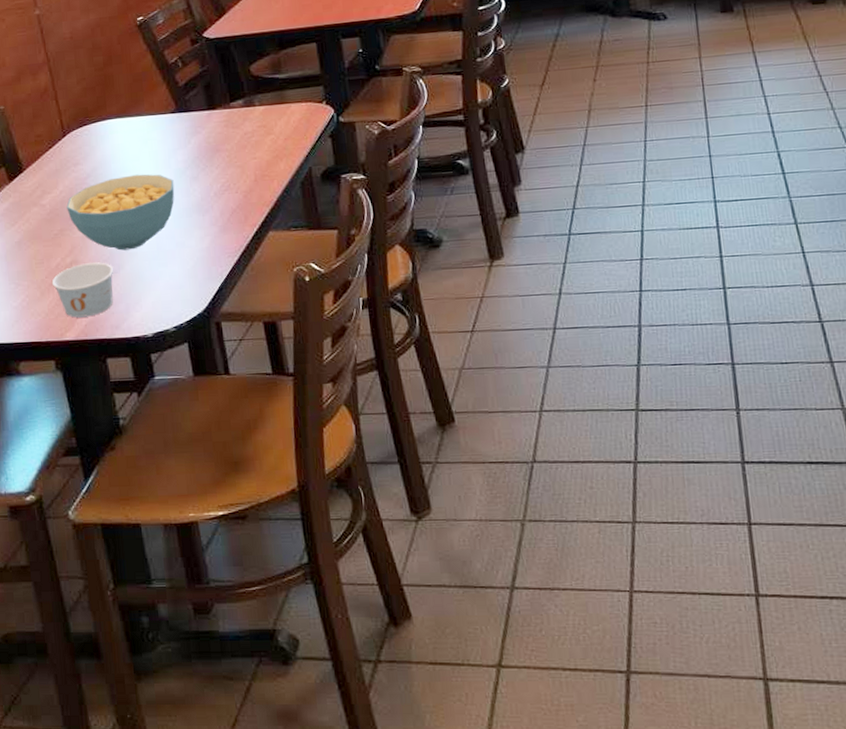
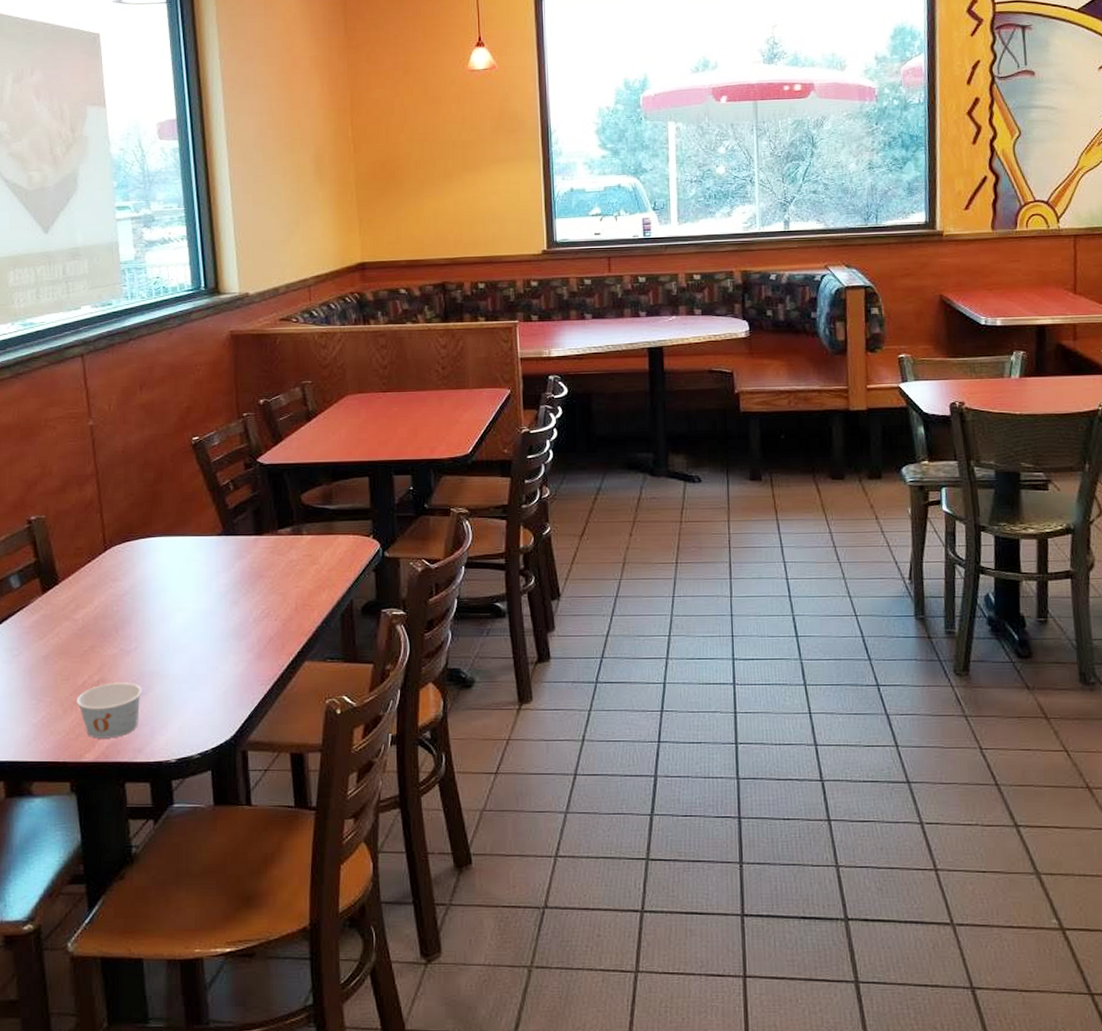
cereal bowl: present [66,174,175,251] -> none [100,595,213,672]

